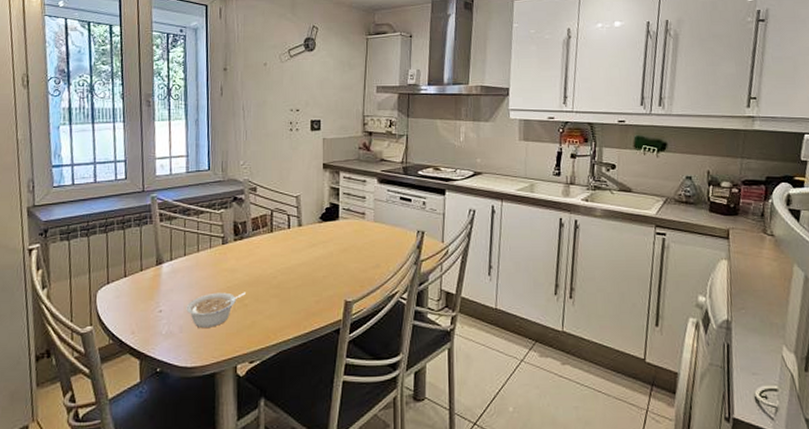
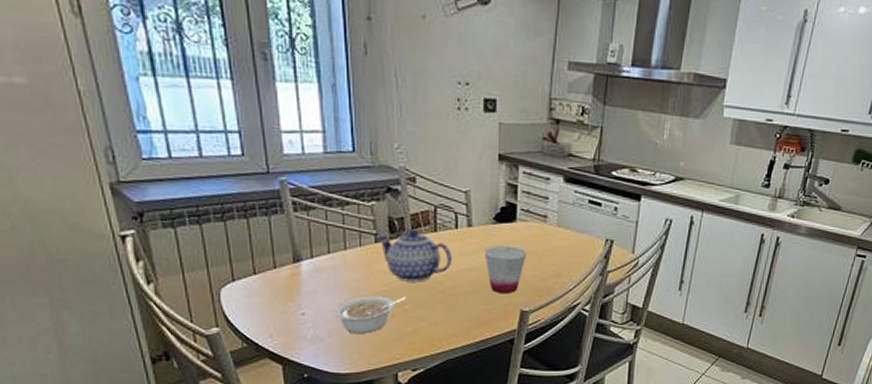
teapot: none [224,231,286,278] -> present [377,229,453,282]
cup: none [312,241,349,285] -> present [484,246,527,293]

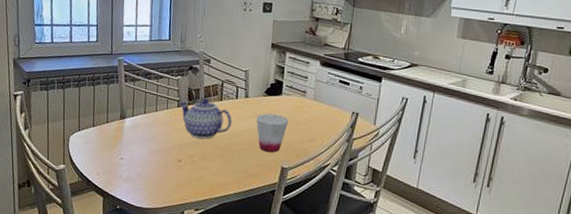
legume: present [334,296,405,333] -> none [143,148,195,177]

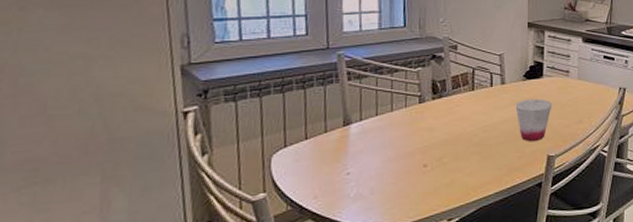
teapot: present [179,98,233,139] -> none [421,89,488,137]

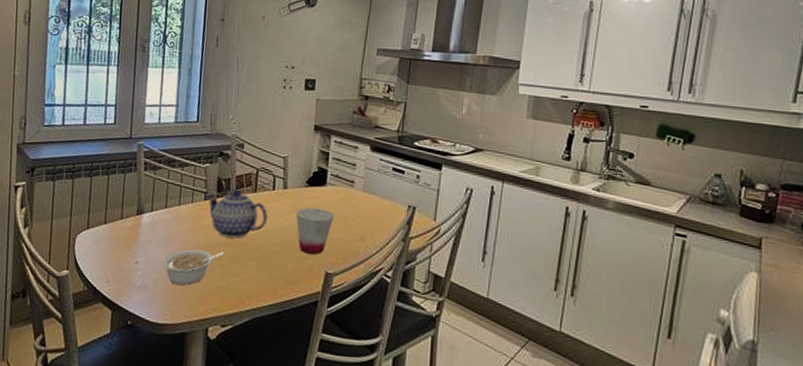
legume: none [378,150,444,188] -> present [162,249,224,285]
teapot: none [421,89,488,137] -> present [207,189,268,239]

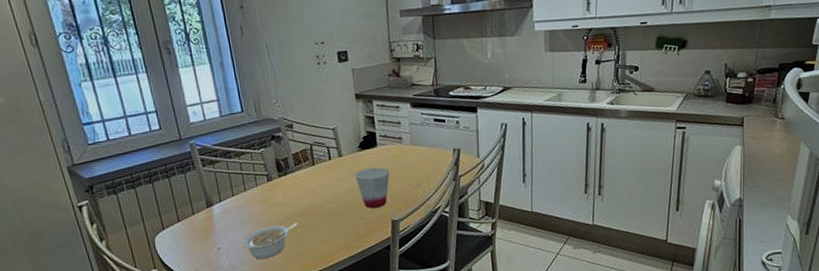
teapot: present [207,189,268,239] -> none [269,165,331,210]

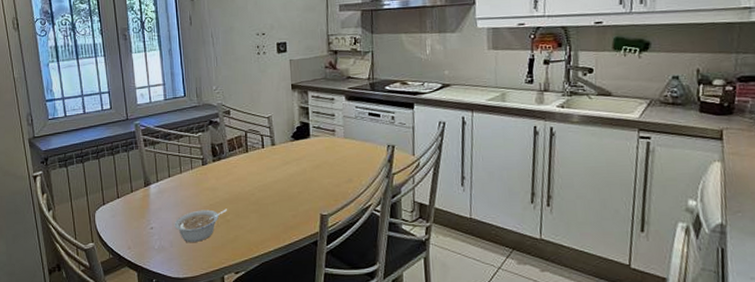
cup: present [355,167,390,208] -> none [286,158,321,200]

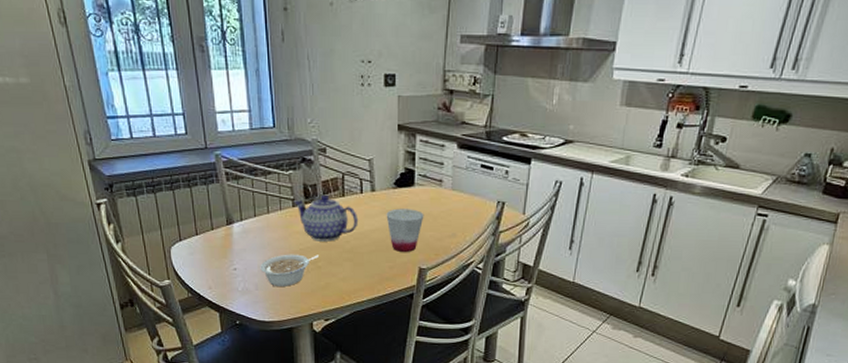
teapot: none [204,151,262,196] -> present [295,194,359,242]
cup: none [286,158,321,200] -> present [386,208,424,252]

